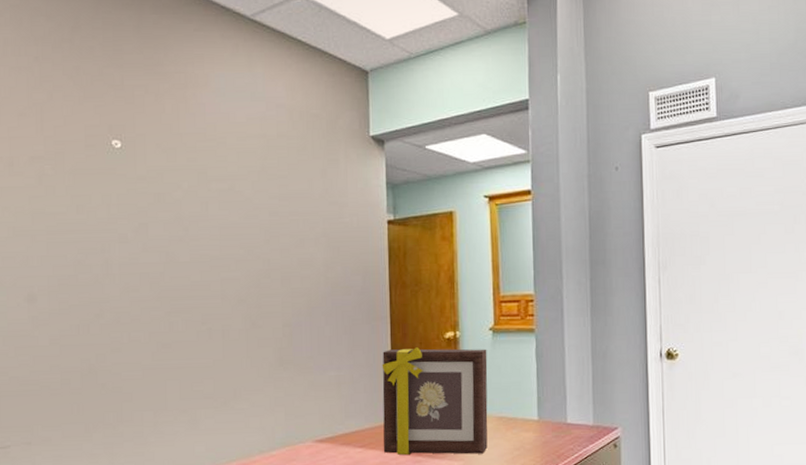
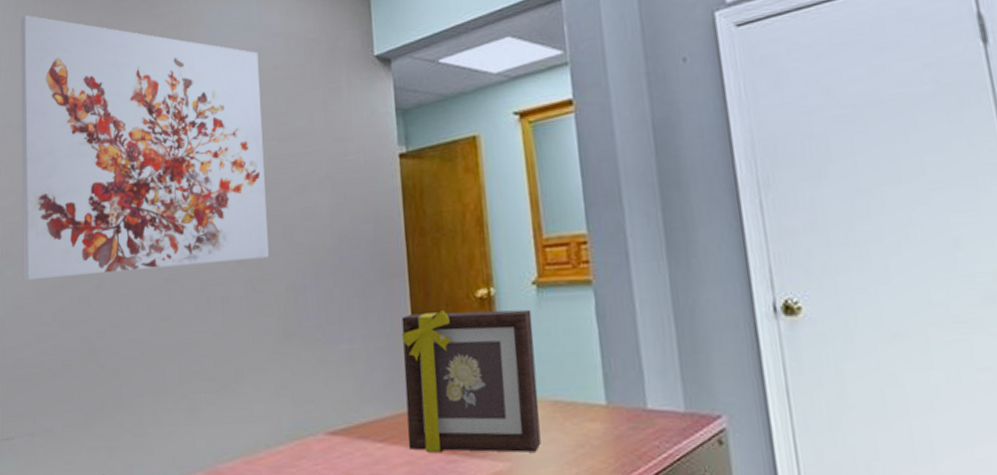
wall art: none [11,53,268,307] -> present [21,14,269,281]

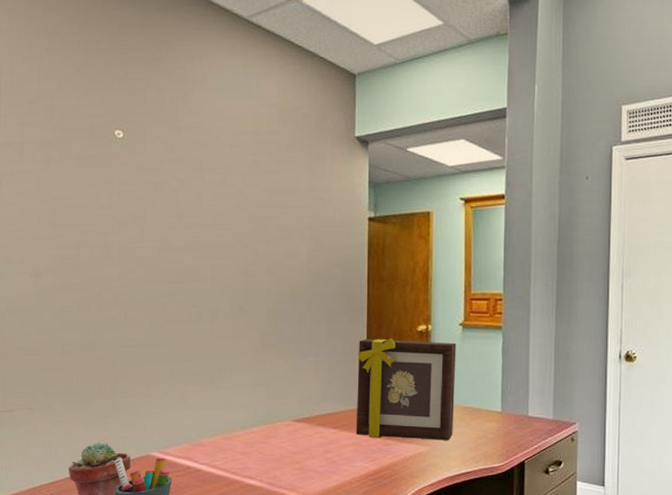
wall art: present [21,14,269,281] -> none [24,44,255,285]

